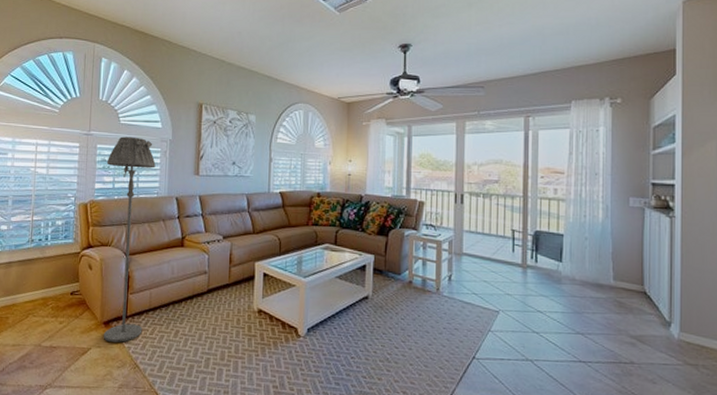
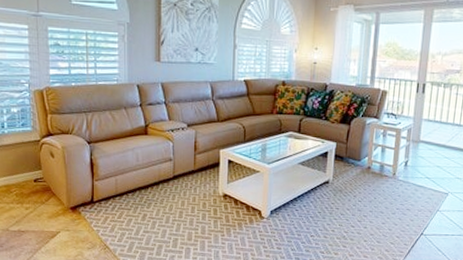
floor lamp: present [103,136,156,342] -> none [60,18,114,226]

